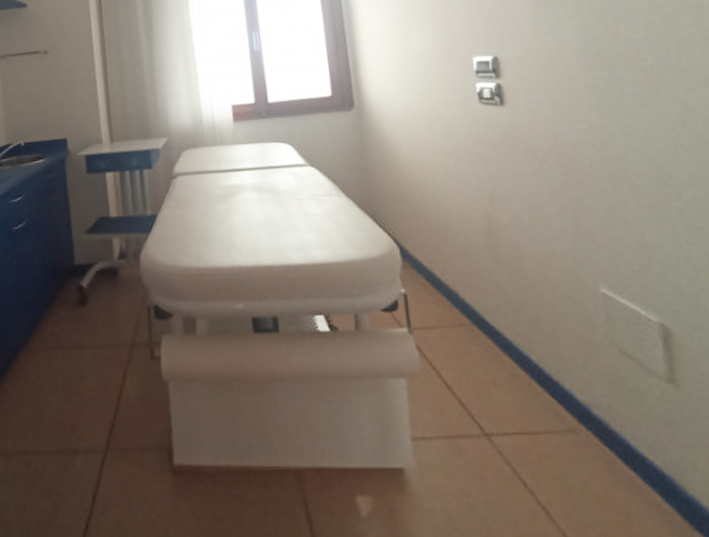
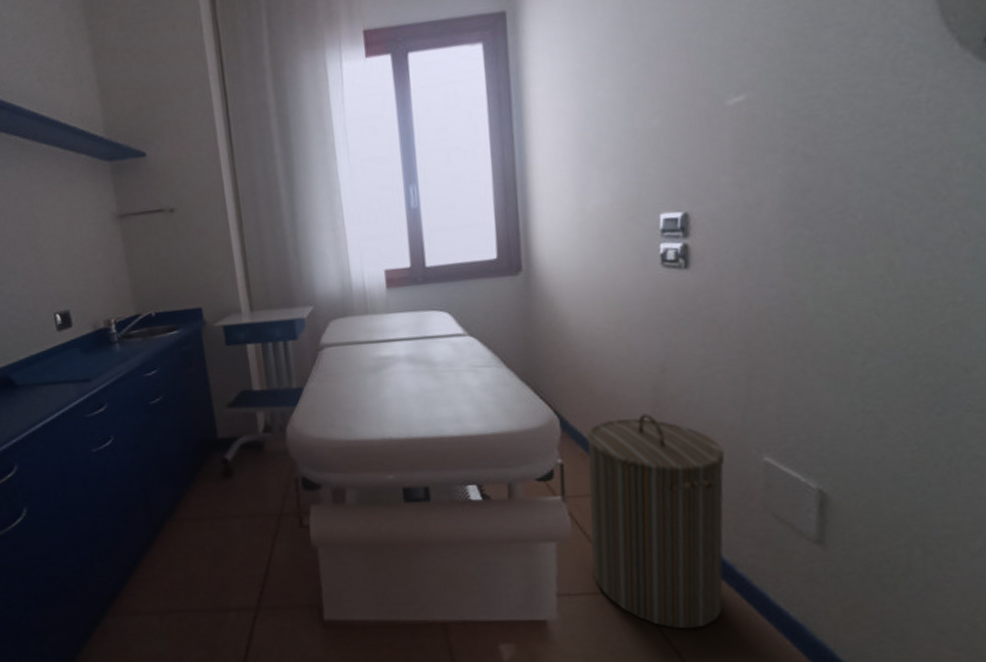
laundry hamper: none [426,243,584,481] -> present [586,413,725,630]

